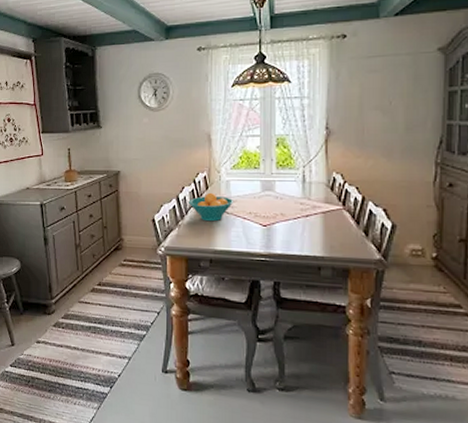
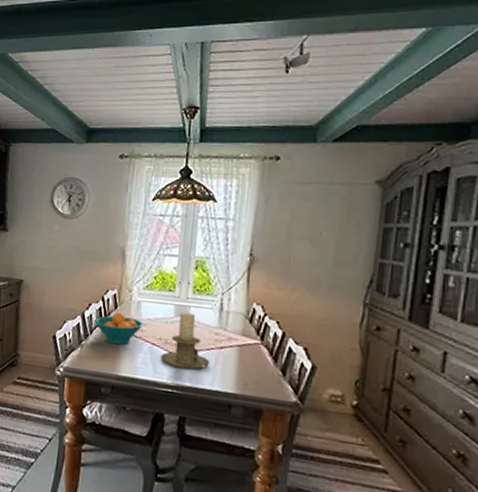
candle holder: none [252,187,297,239] -> present [161,312,209,370]

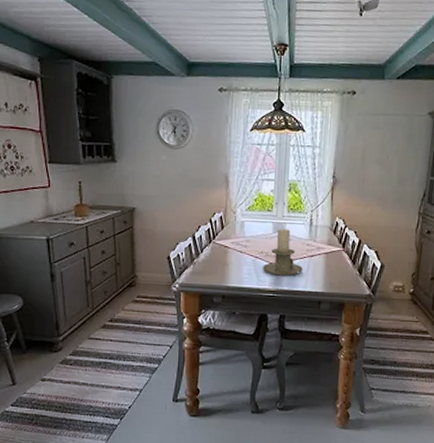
fruit bowl: present [94,312,144,345] -> none [204,232,248,260]

